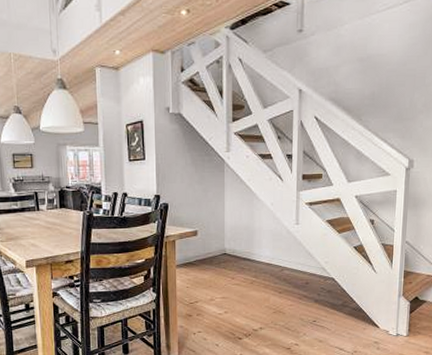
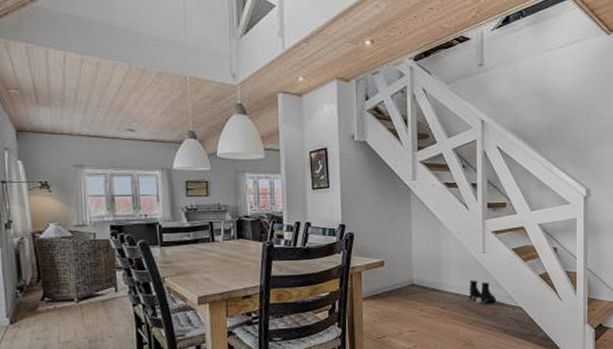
boots: none [280,250,309,274] -> present [469,280,497,304]

